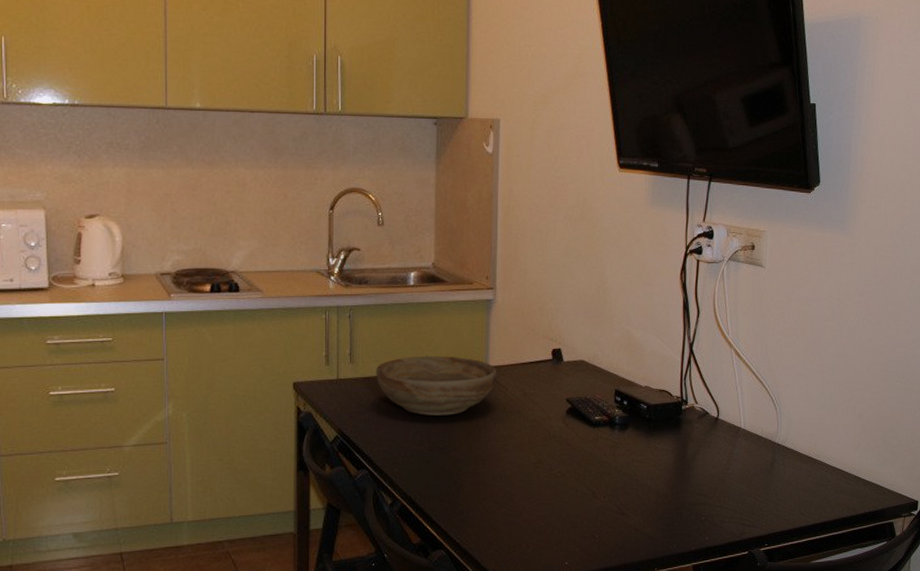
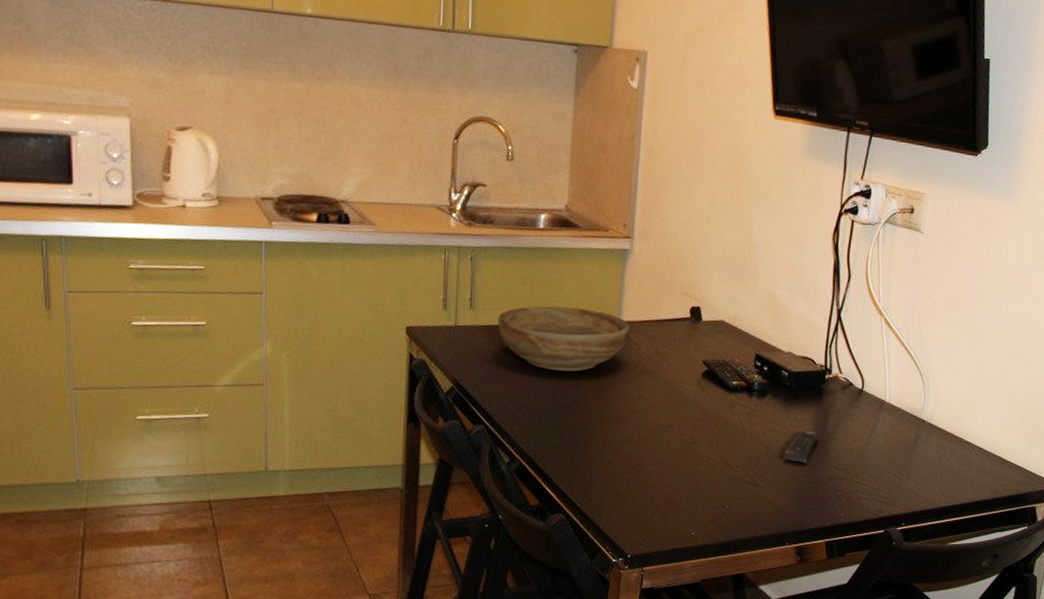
remote control: none [647,460,681,491] -> present [783,431,820,463]

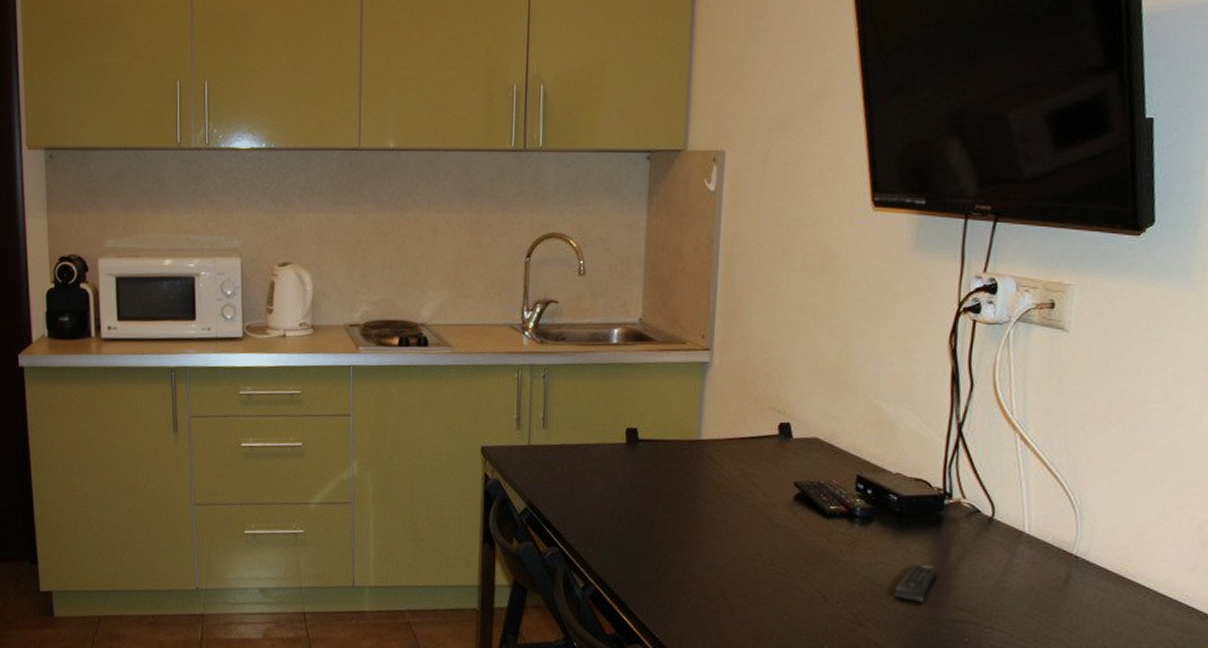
bowl: present [498,306,631,372] -> none [571,424,712,493]

